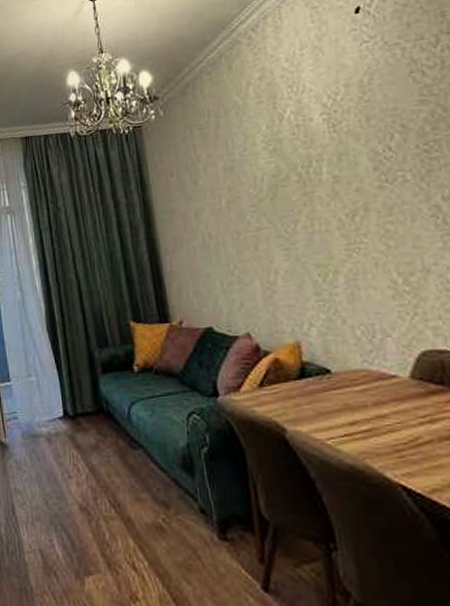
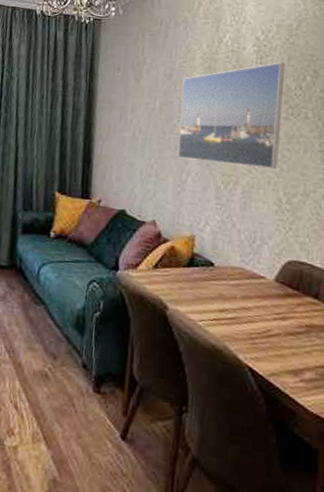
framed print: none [246,125,383,258] -> present [177,62,286,170]

